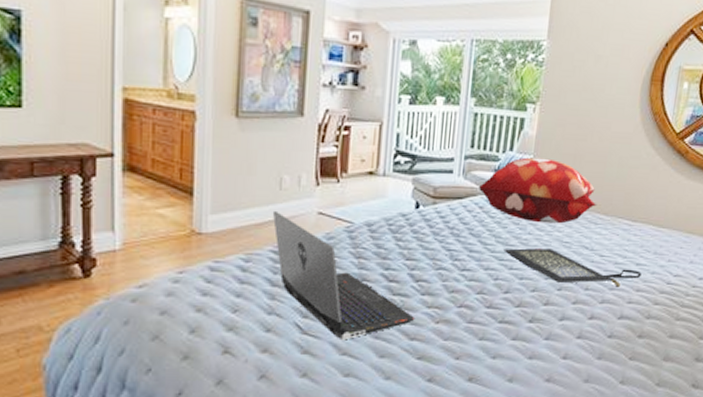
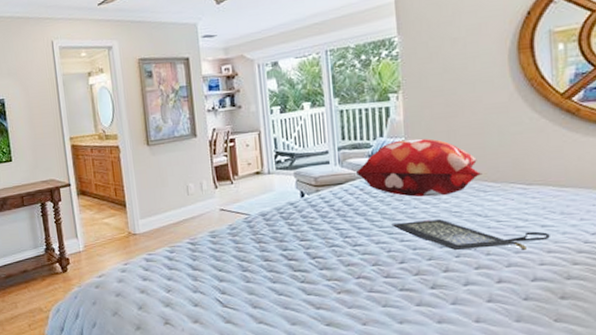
laptop computer: present [272,210,415,341] -> none [184,211,318,311]

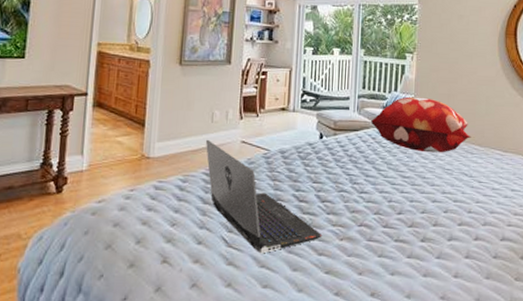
laptop computer: none [184,211,318,311] -> present [205,139,322,254]
clutch bag: present [391,219,550,251] -> none [395,174,517,211]

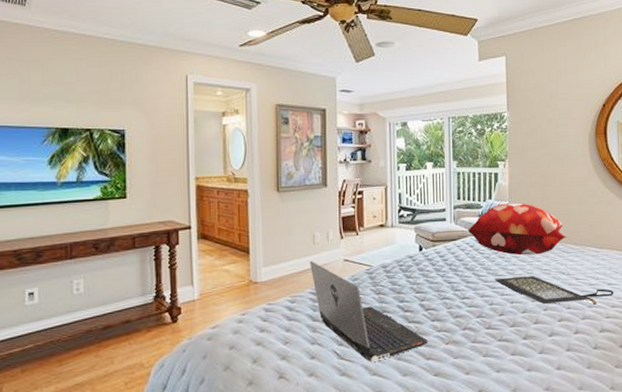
clutch bag: none [395,174,517,211] -> present [494,276,614,305]

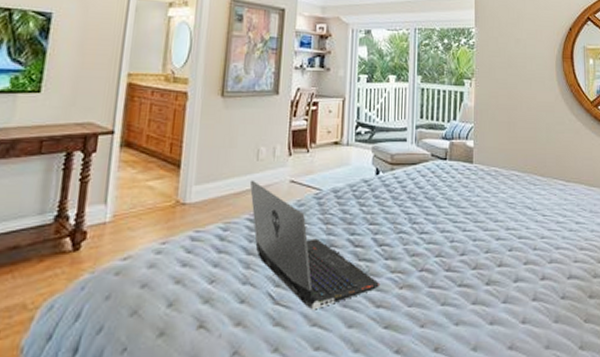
decorative pillow: present [468,203,567,256] -> none [430,125,533,186]
clutch bag: present [494,276,614,305] -> none [456,210,582,246]

